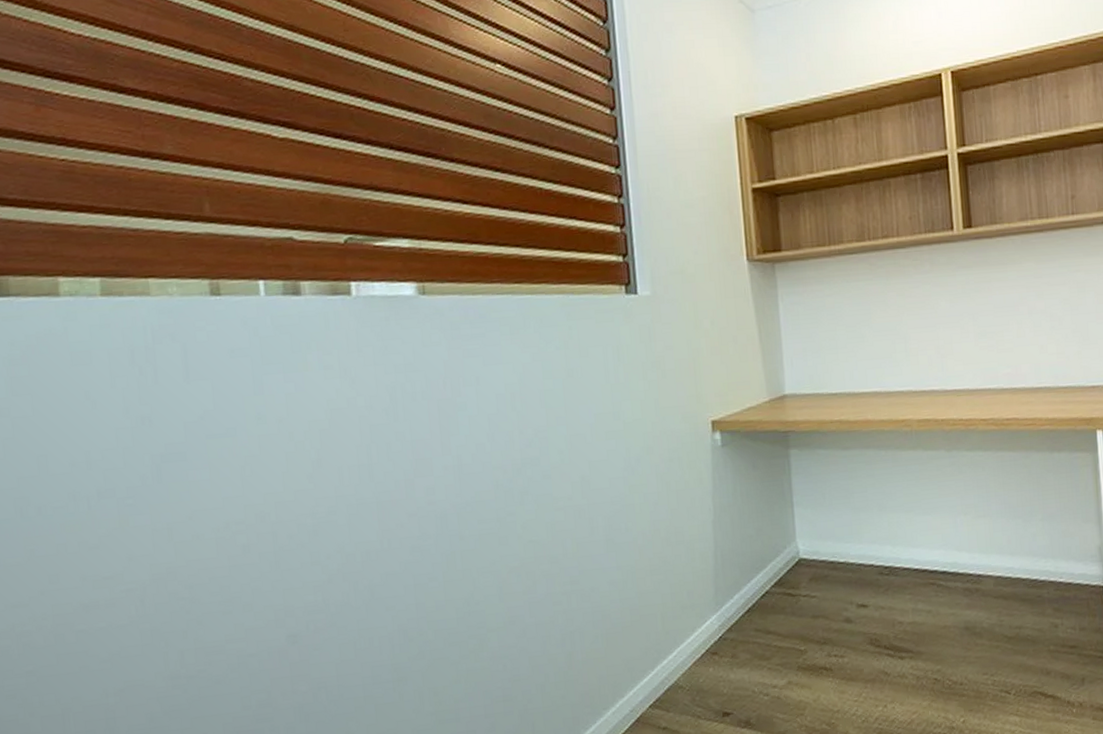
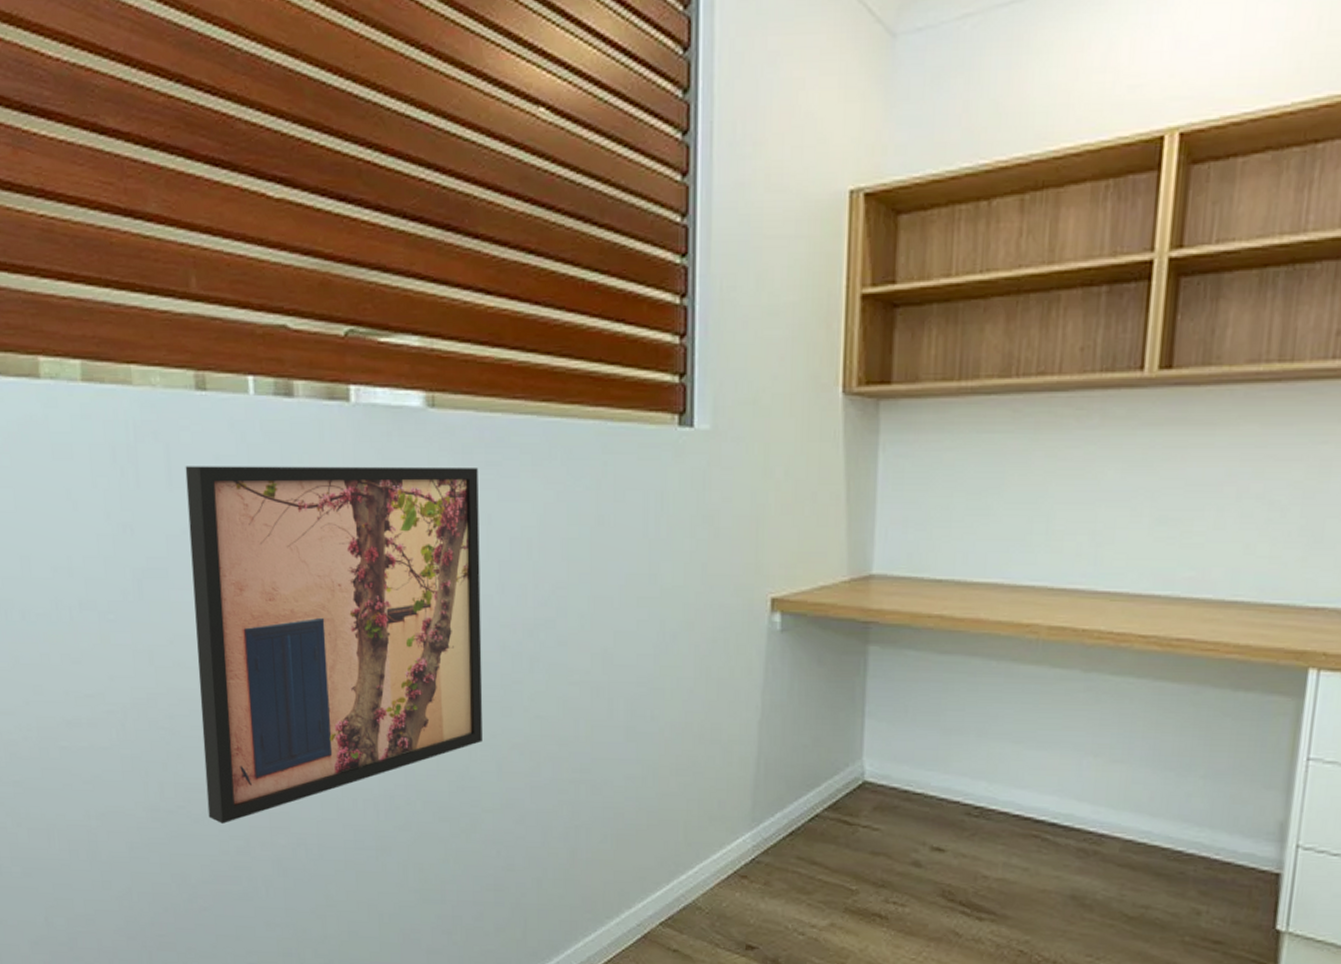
wall art: none [201,340,484,682] -> present [185,466,483,825]

